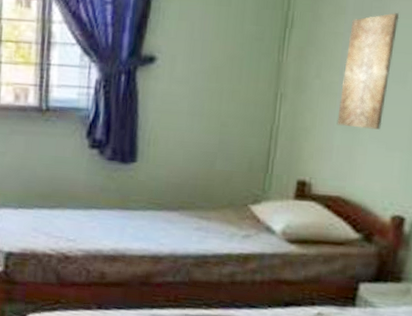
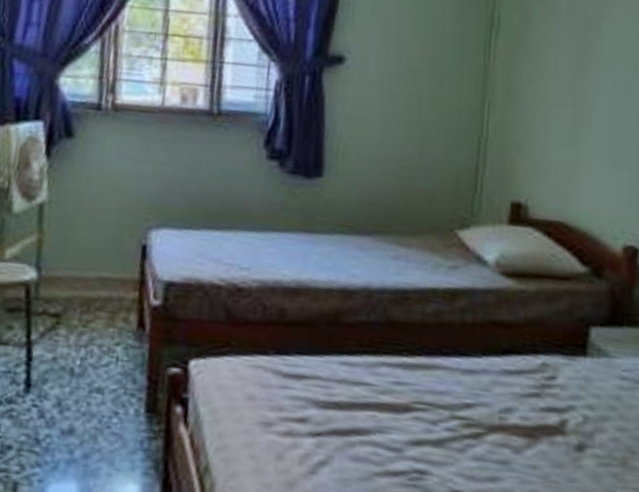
wall art: present [337,12,400,130] -> none [554,14,618,145]

